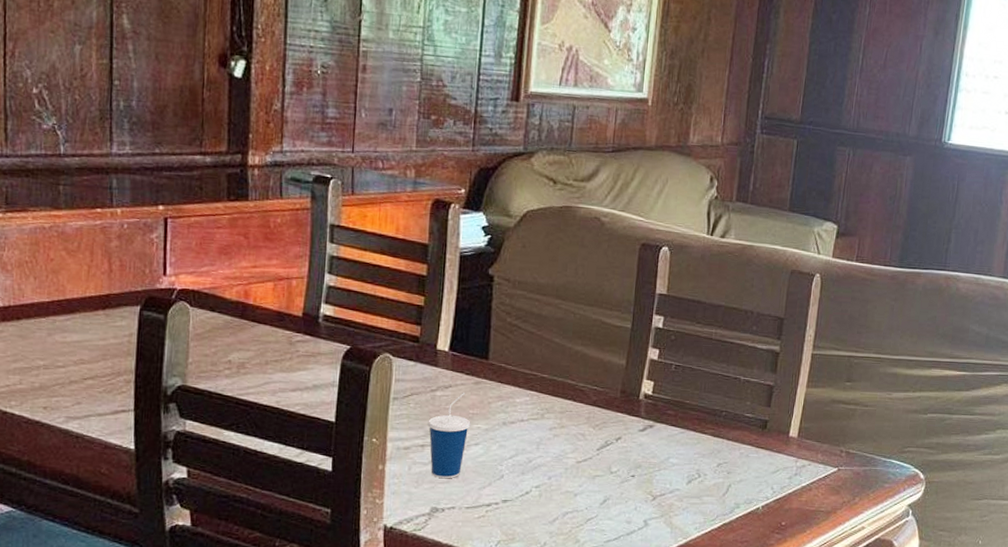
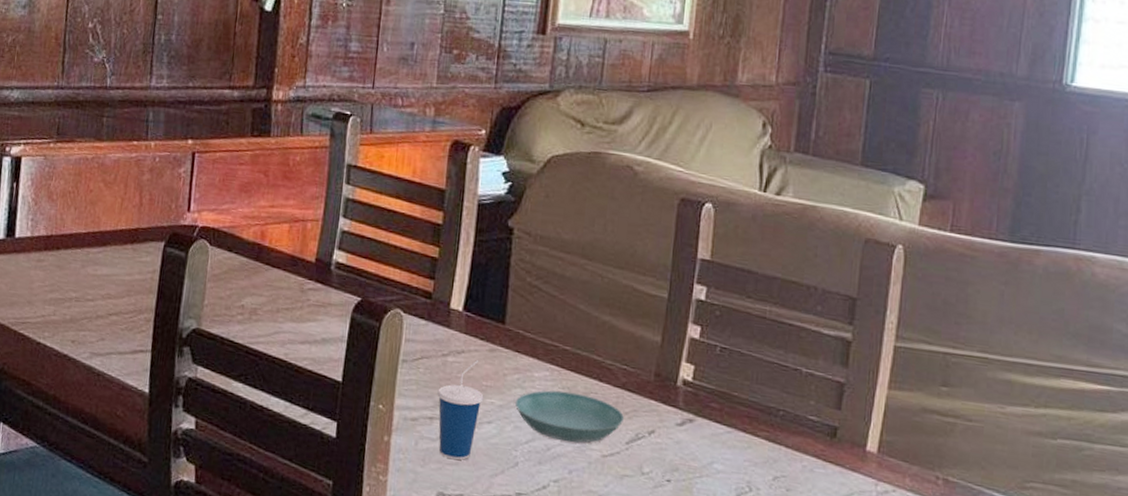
saucer: none [499,412,596,453] -> present [514,390,625,443]

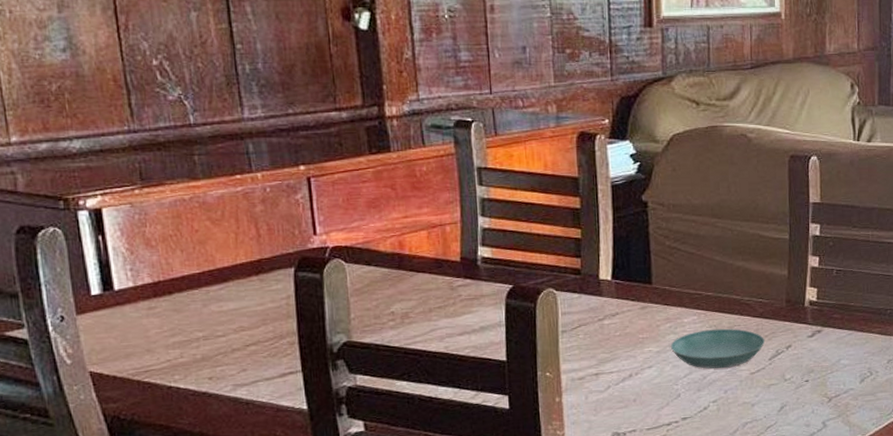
cup: present [437,359,484,460] -> none [599,318,642,404]

